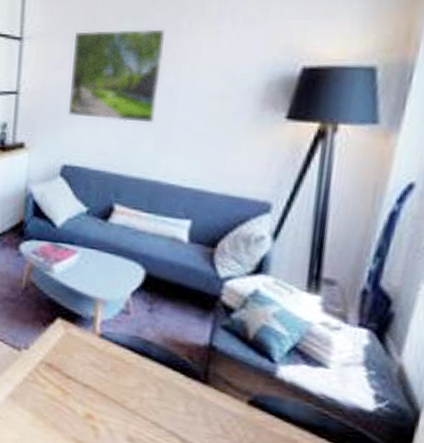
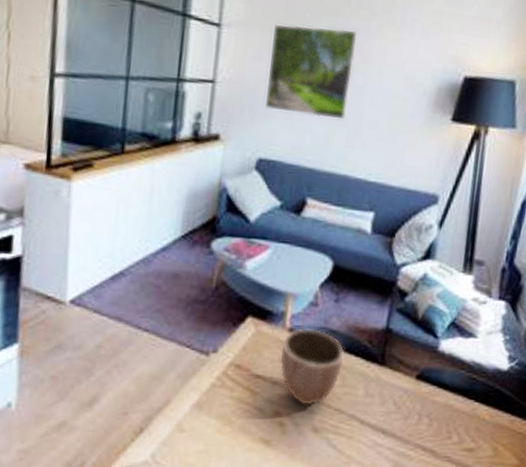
decorative bowl: none [91,335,161,414] -> present [280,328,345,405]

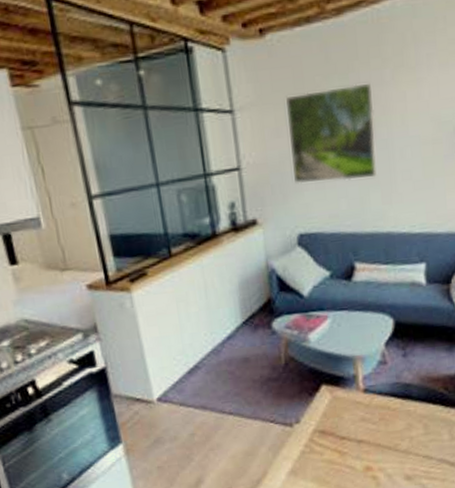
decorative bowl: present [280,328,345,405] -> none [359,385,423,458]

